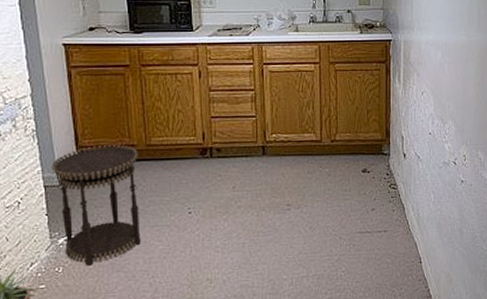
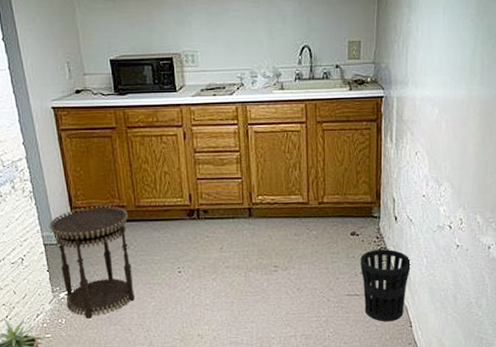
wastebasket: none [371,185,419,259] -> present [360,248,411,322]

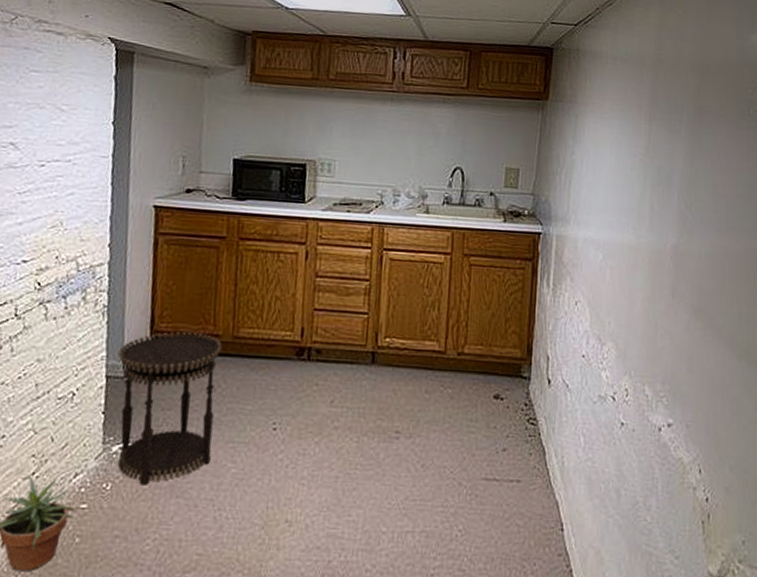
wastebasket: present [360,248,411,322] -> none [503,419,565,521]

